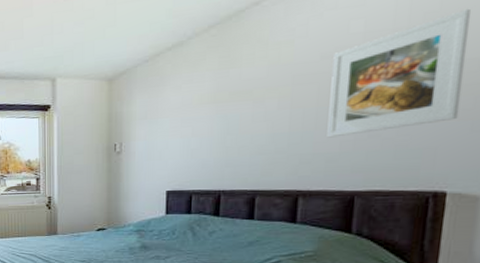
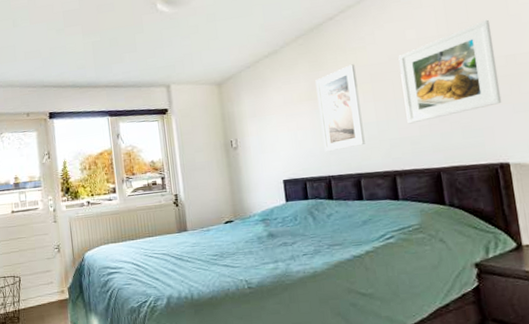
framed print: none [219,62,275,164] -> present [315,64,365,152]

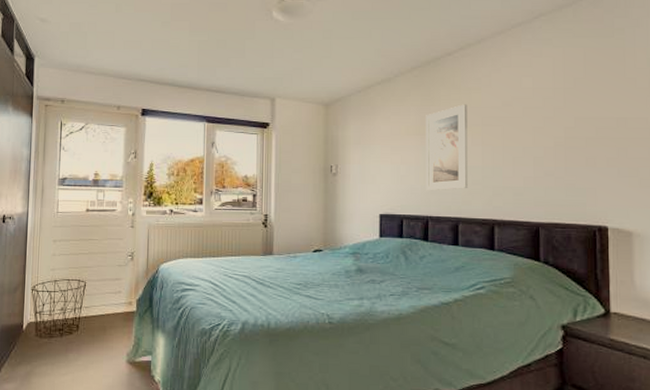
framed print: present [398,19,502,124] -> none [512,79,608,174]

